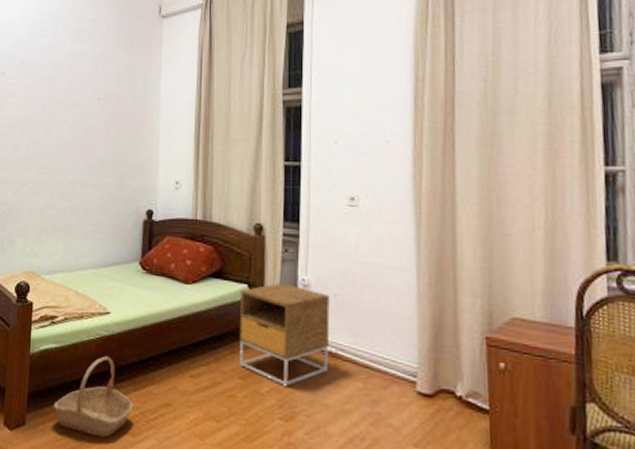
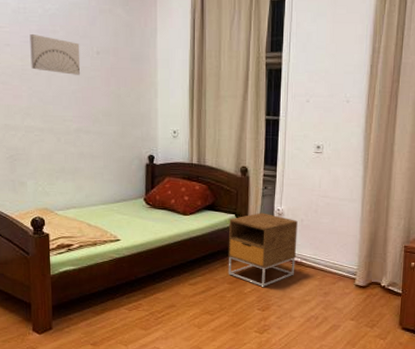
wall art: none [32,84,82,123] -> present [29,34,81,75]
basket: present [53,356,134,438] -> none [75,273,144,334]

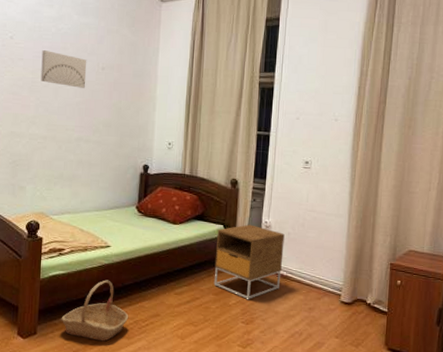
basket: none [75,273,144,334] -> present [61,280,129,342]

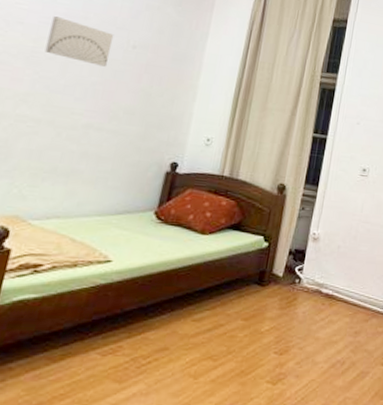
basket: present [61,280,129,342] -> none [20,305,125,389]
nightstand: present [213,224,285,300] -> none [244,236,334,325]

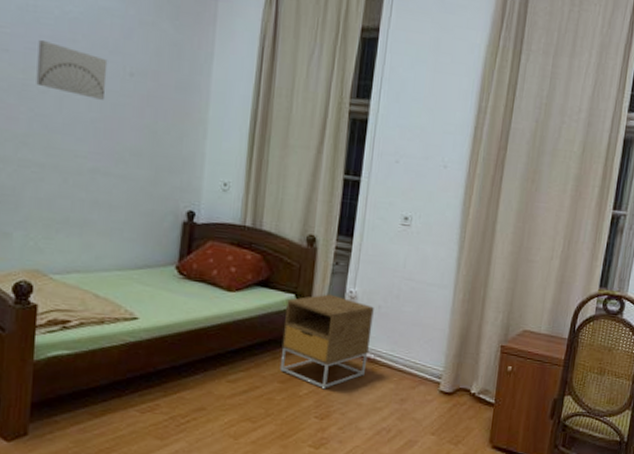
nightstand: none [244,236,334,325] -> present [279,294,374,390]

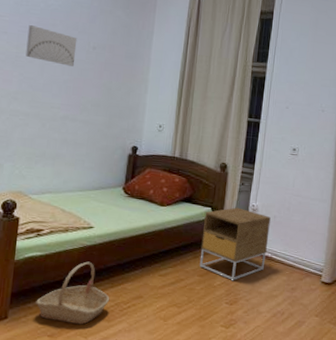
basket: none [64,362,163,444] -> present [35,261,110,325]

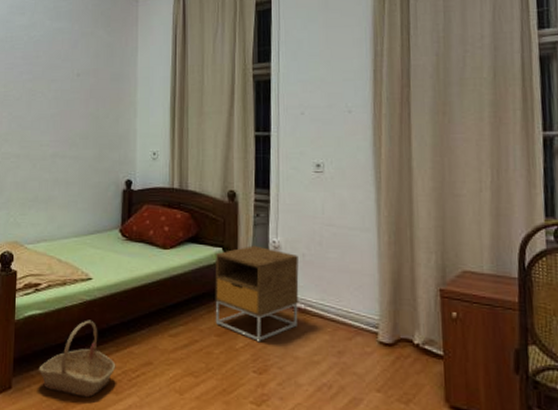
wall art: present [25,25,78,66] -> none [13,61,61,98]

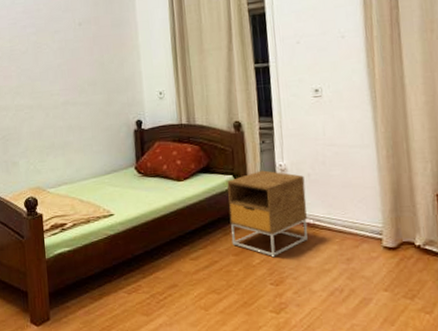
basket: present [38,320,116,398] -> none [73,252,144,321]

